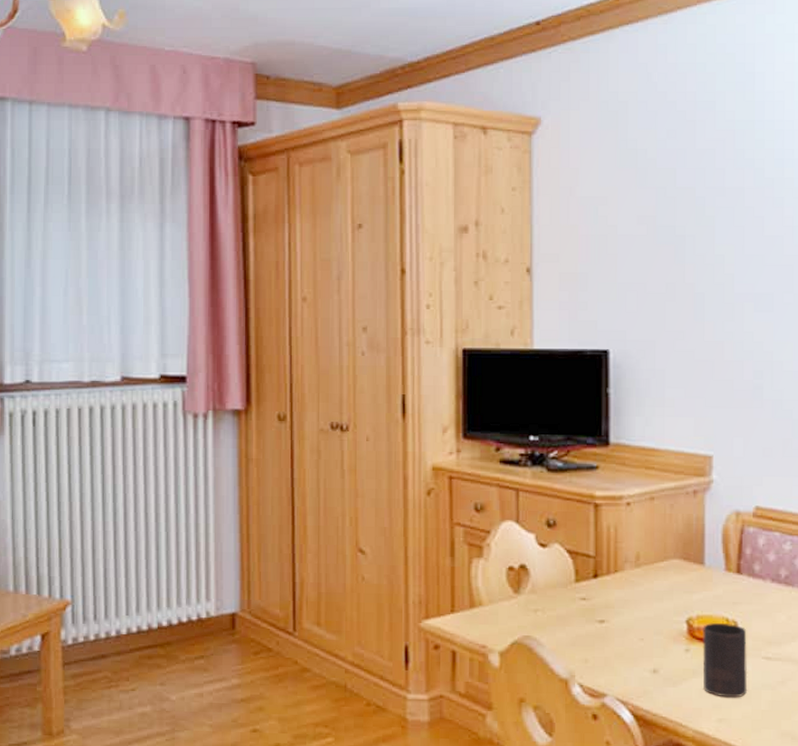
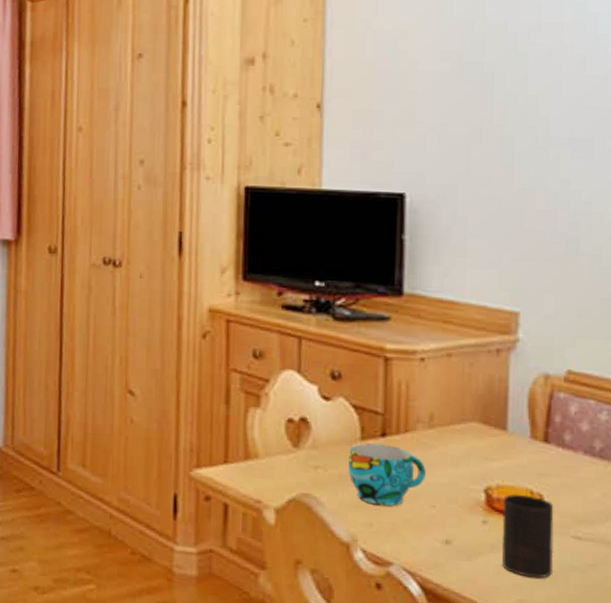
cup: none [565,585,634,642] -> present [348,443,426,506]

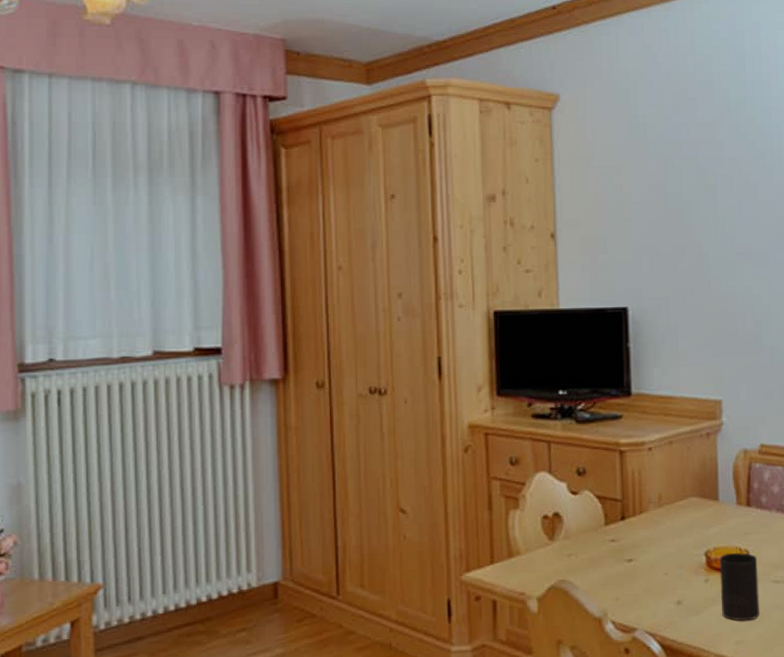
cup: present [348,443,426,506] -> none [596,527,659,580]

